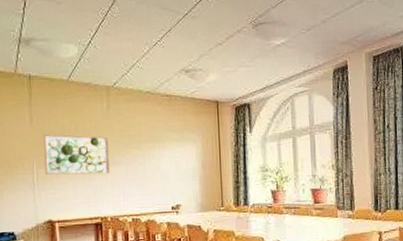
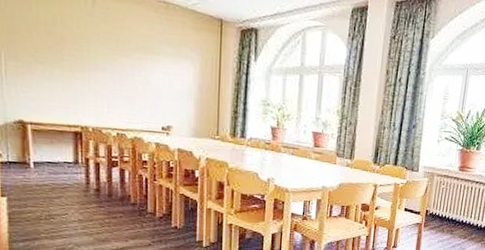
wall art: present [43,133,111,175] -> none [13,20,94,80]

